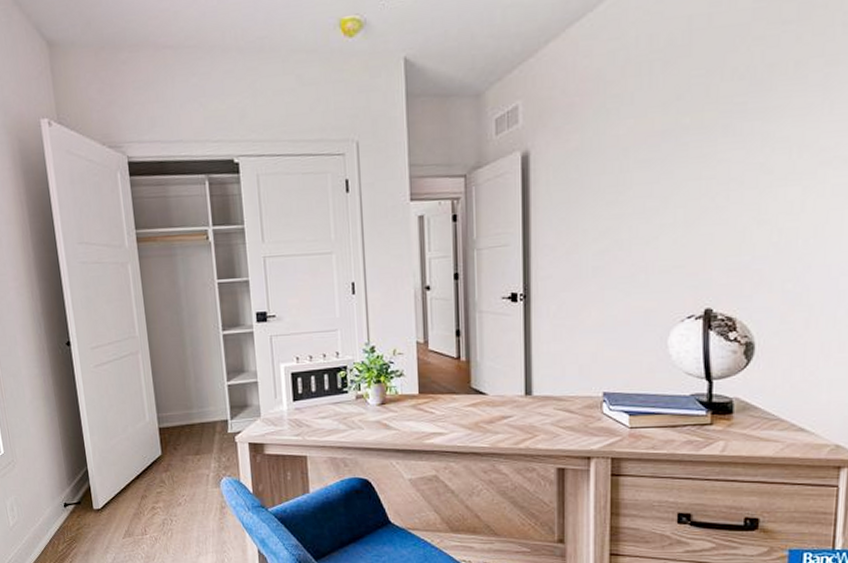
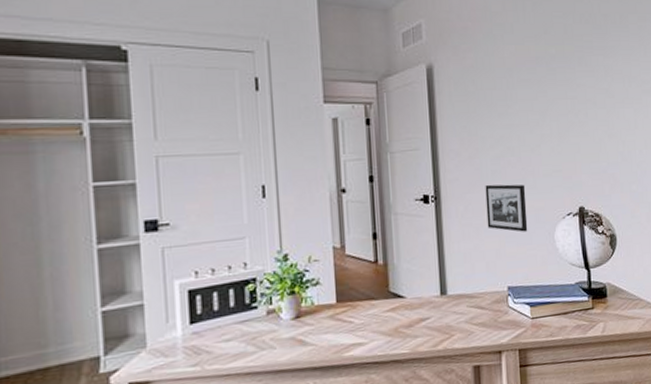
picture frame: none [583,282,634,335] -> present [485,184,528,232]

